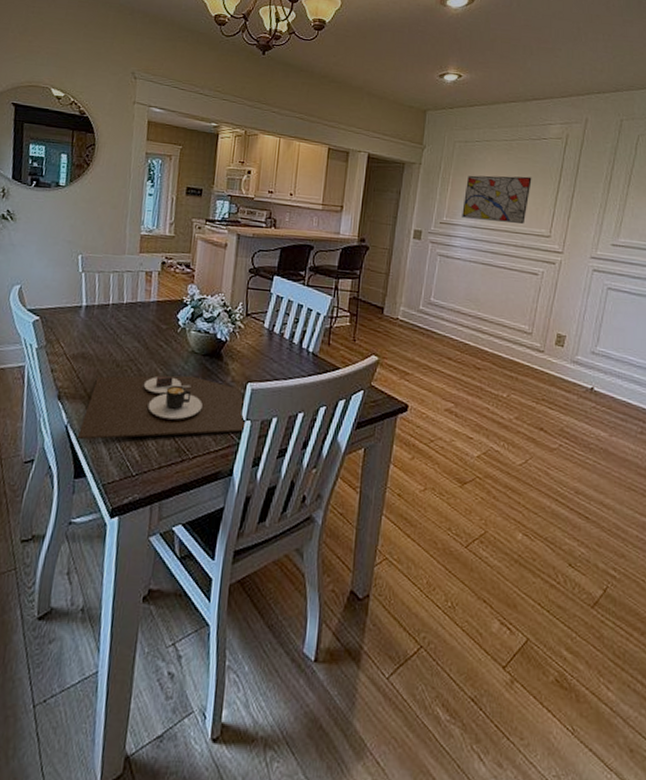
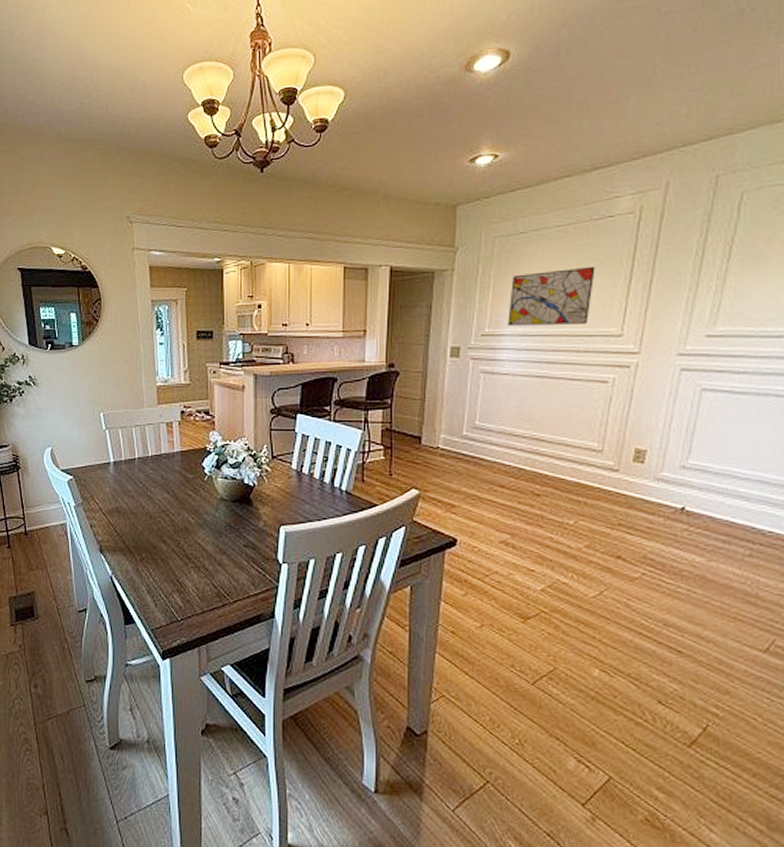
place setting: present [76,375,246,440] -> none [122,522,283,589]

